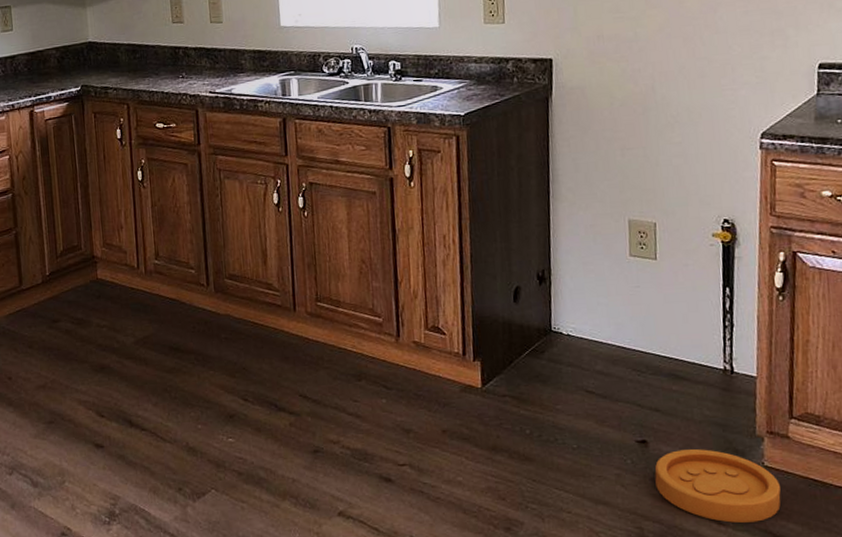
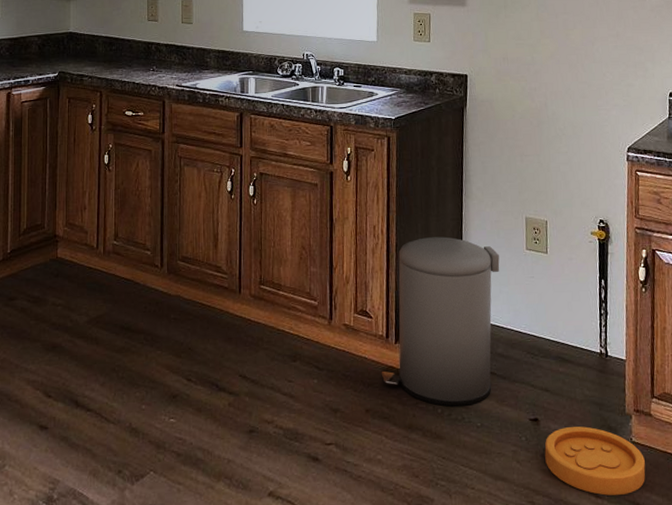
pedal bin: none [458,244,597,427] -> present [381,236,500,407]

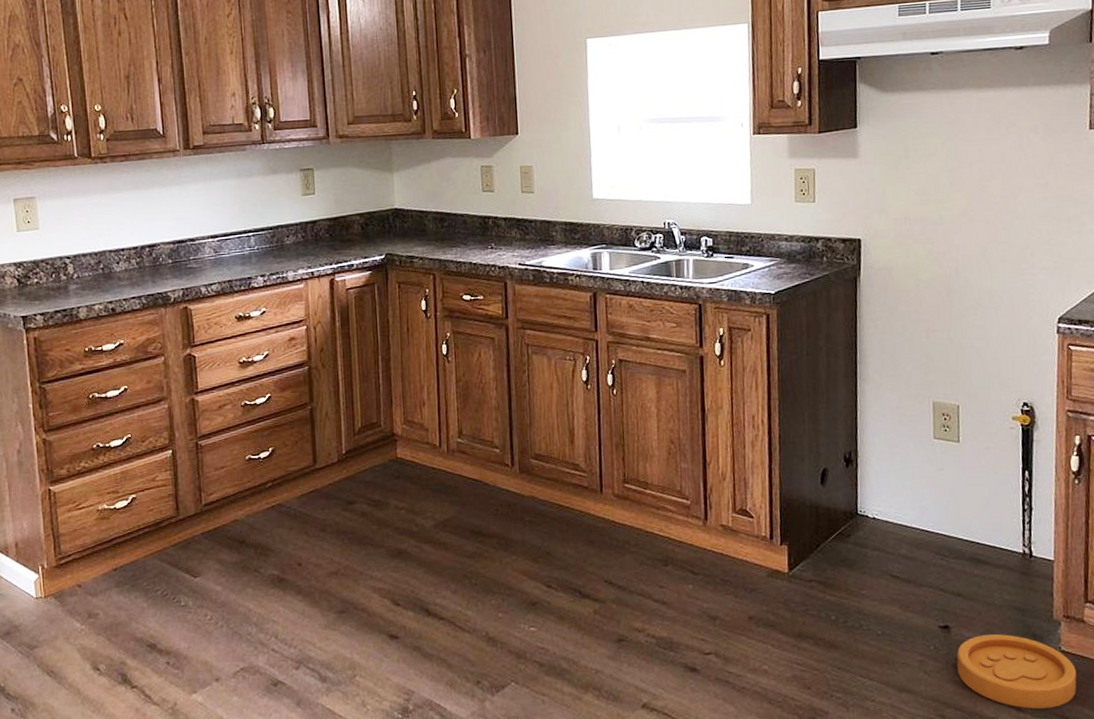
pedal bin: present [381,236,500,407] -> none [765,426,903,613]

